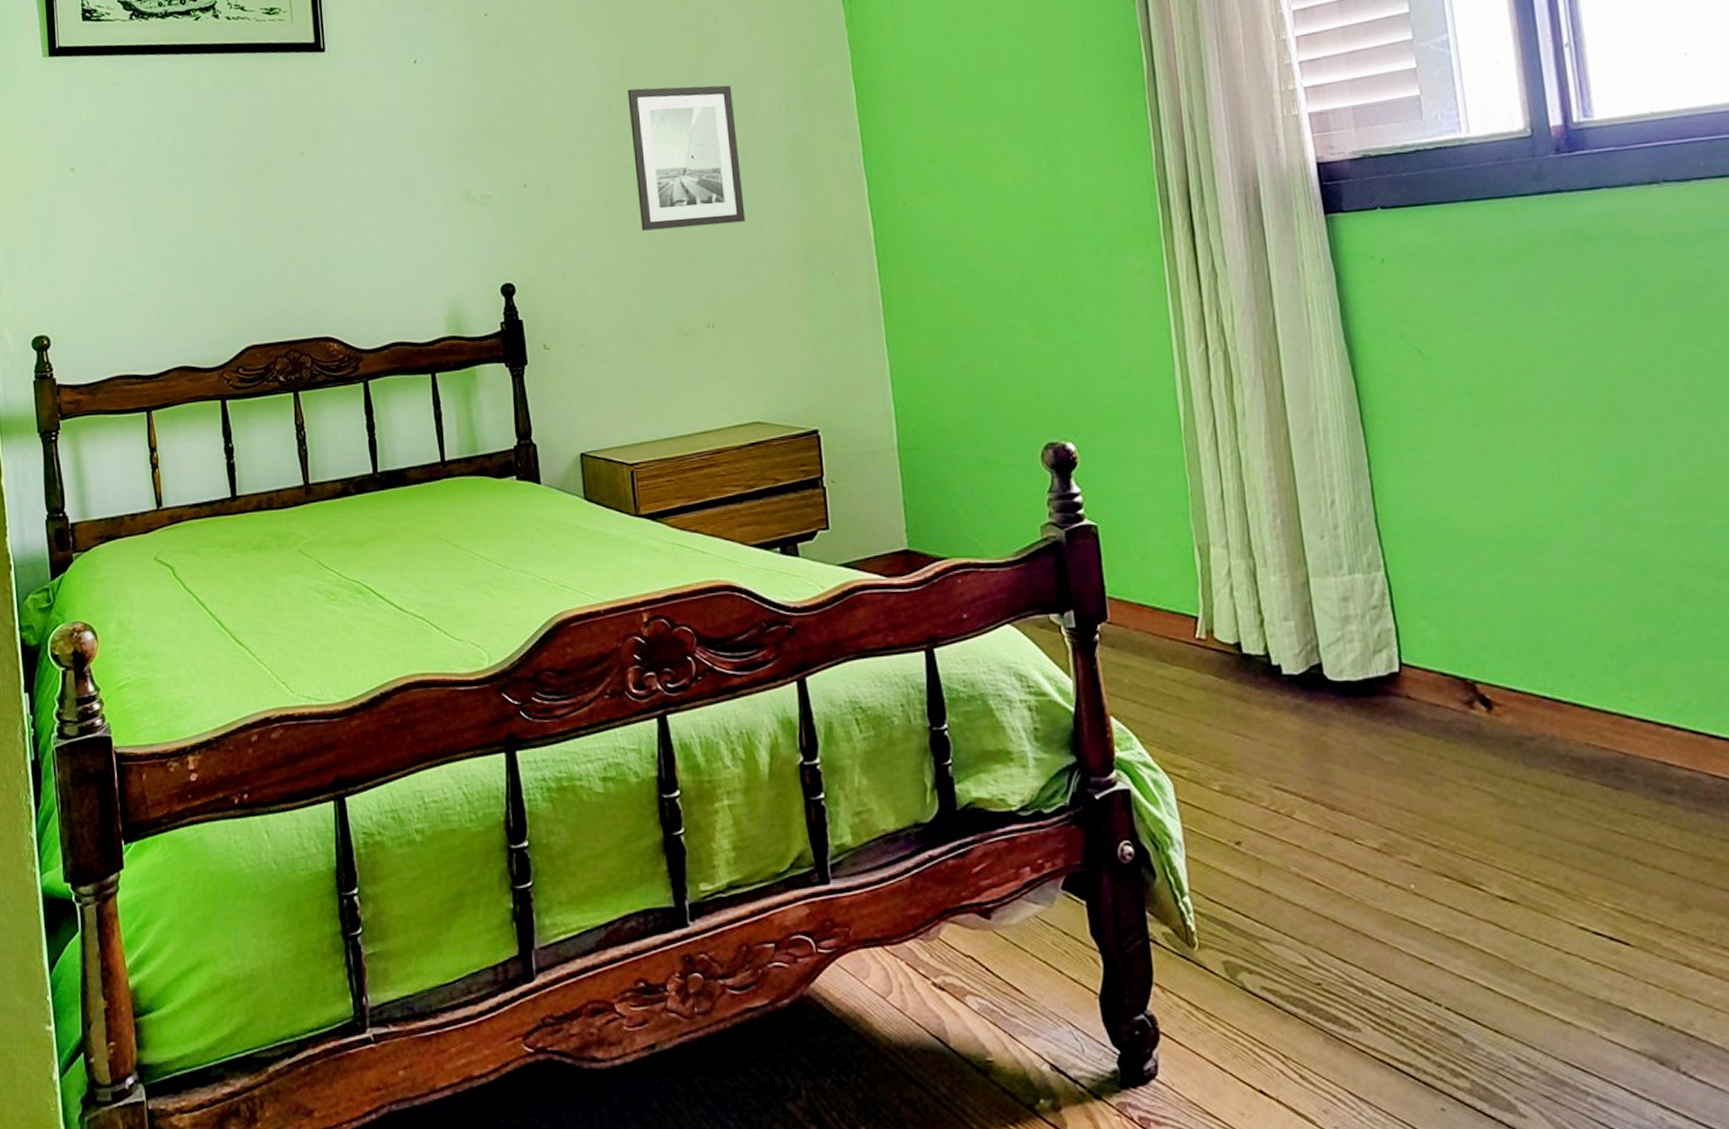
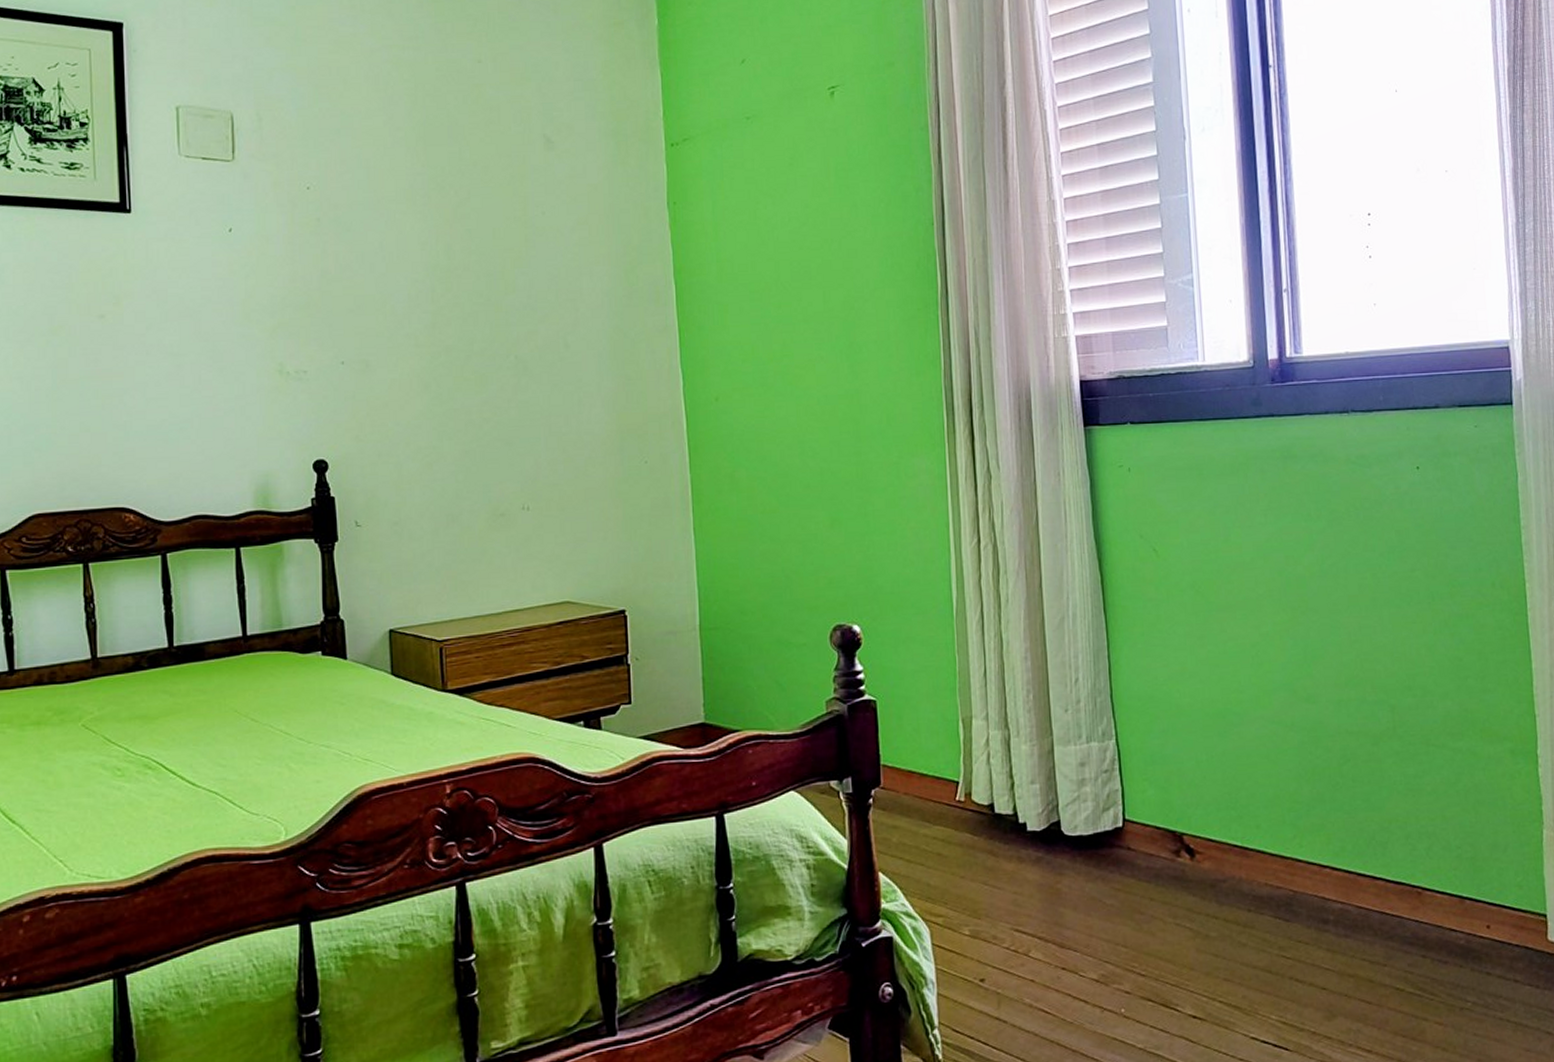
wall art: present [627,85,746,231] -> none [452,273,564,413]

